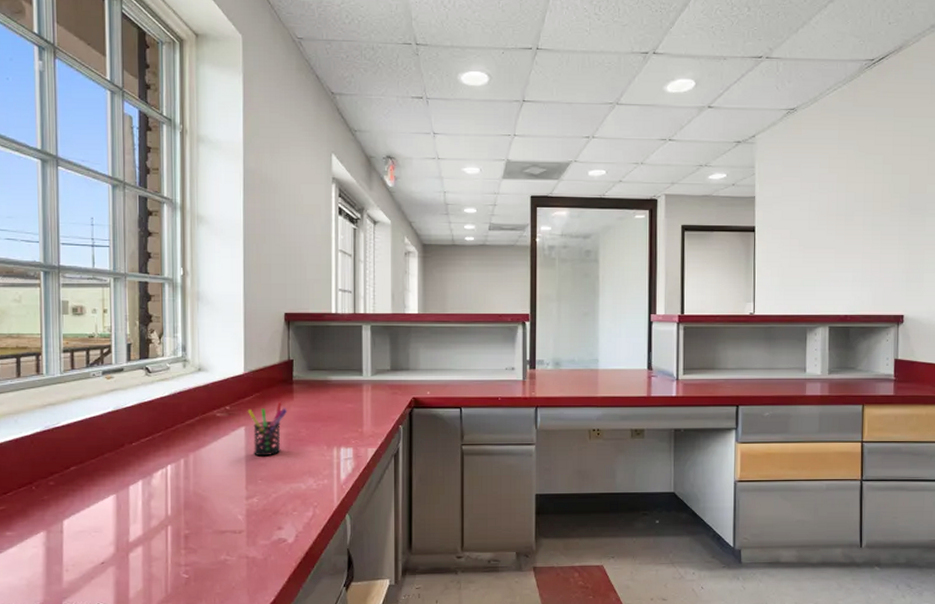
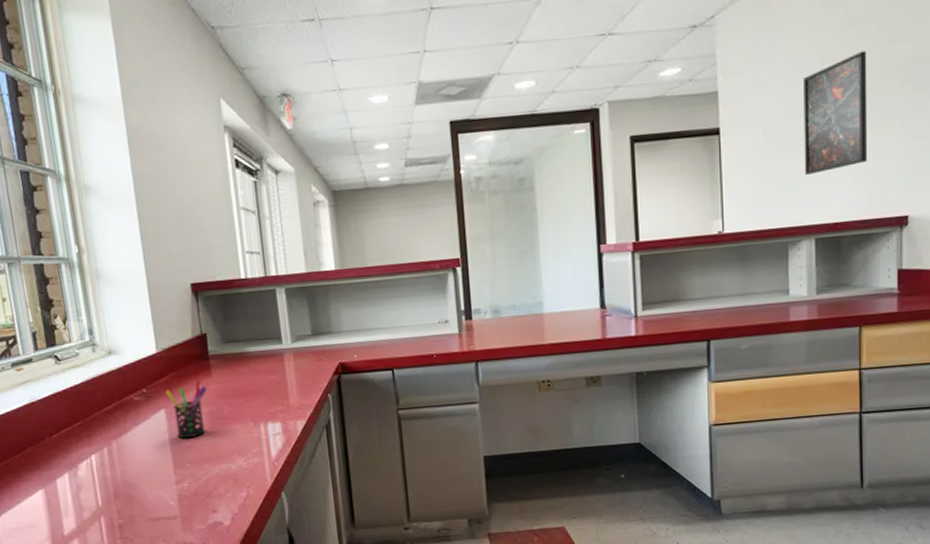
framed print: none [822,178,874,273] -> present [804,51,868,175]

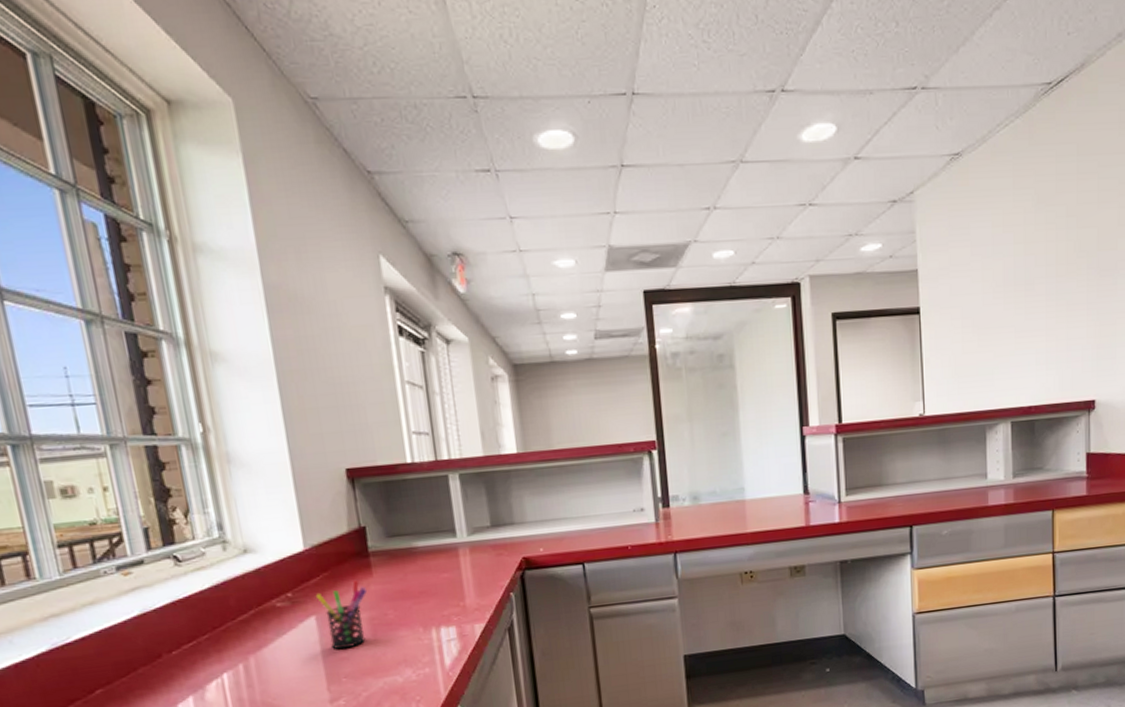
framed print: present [804,51,868,175] -> none [999,235,1058,357]

